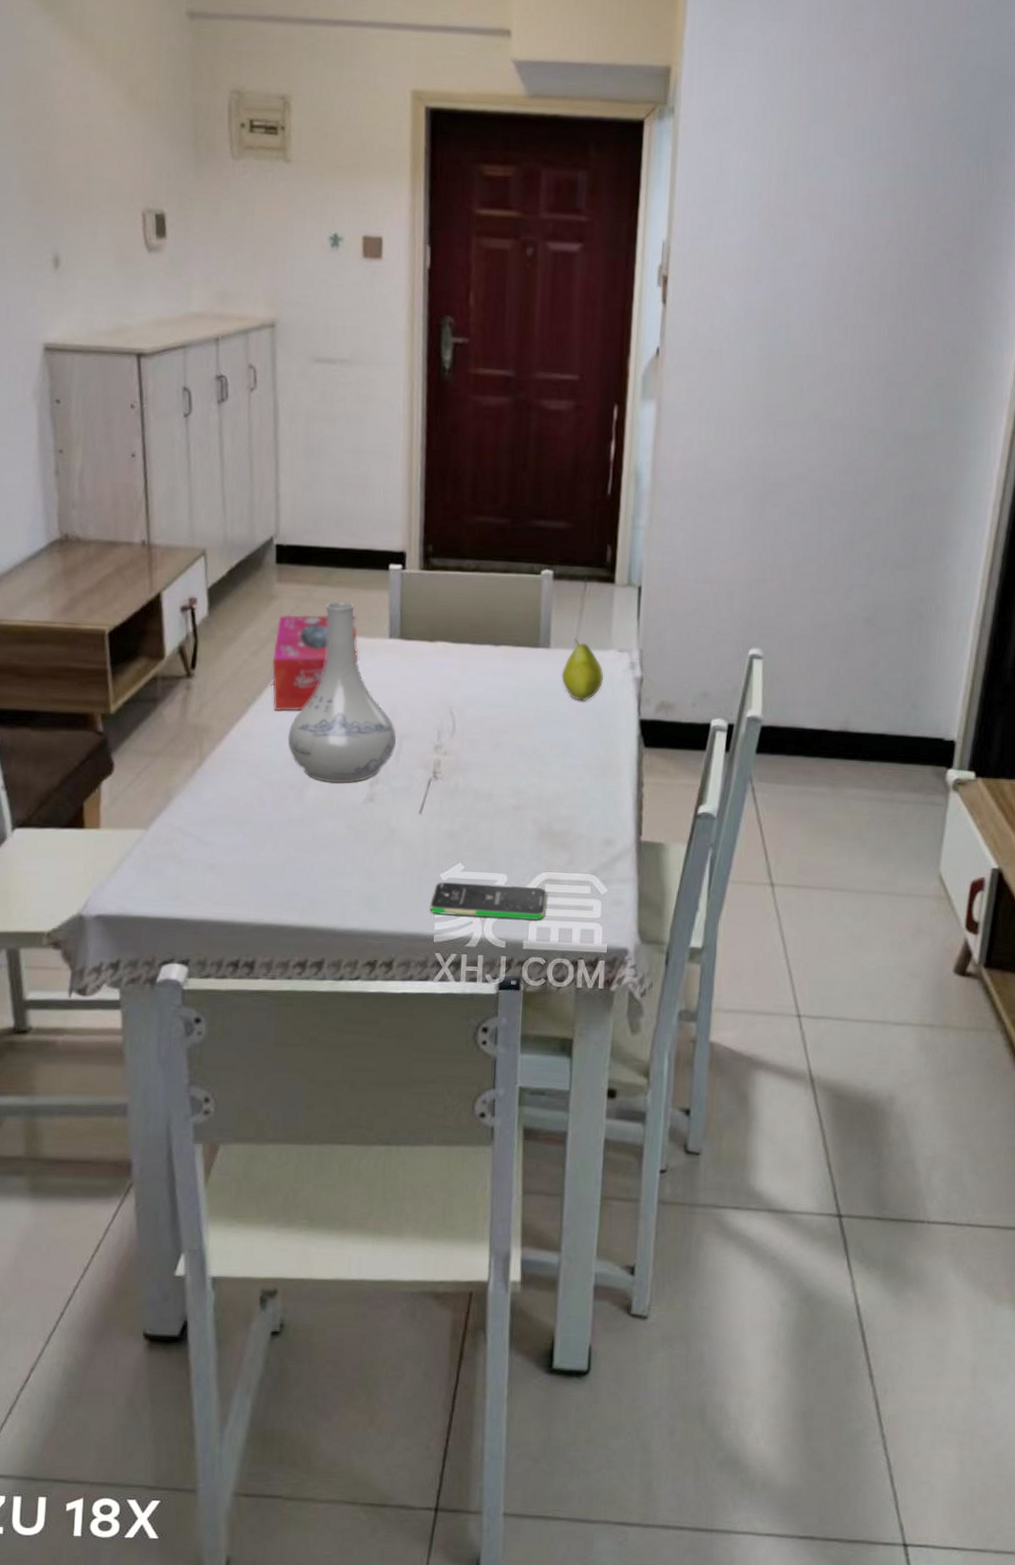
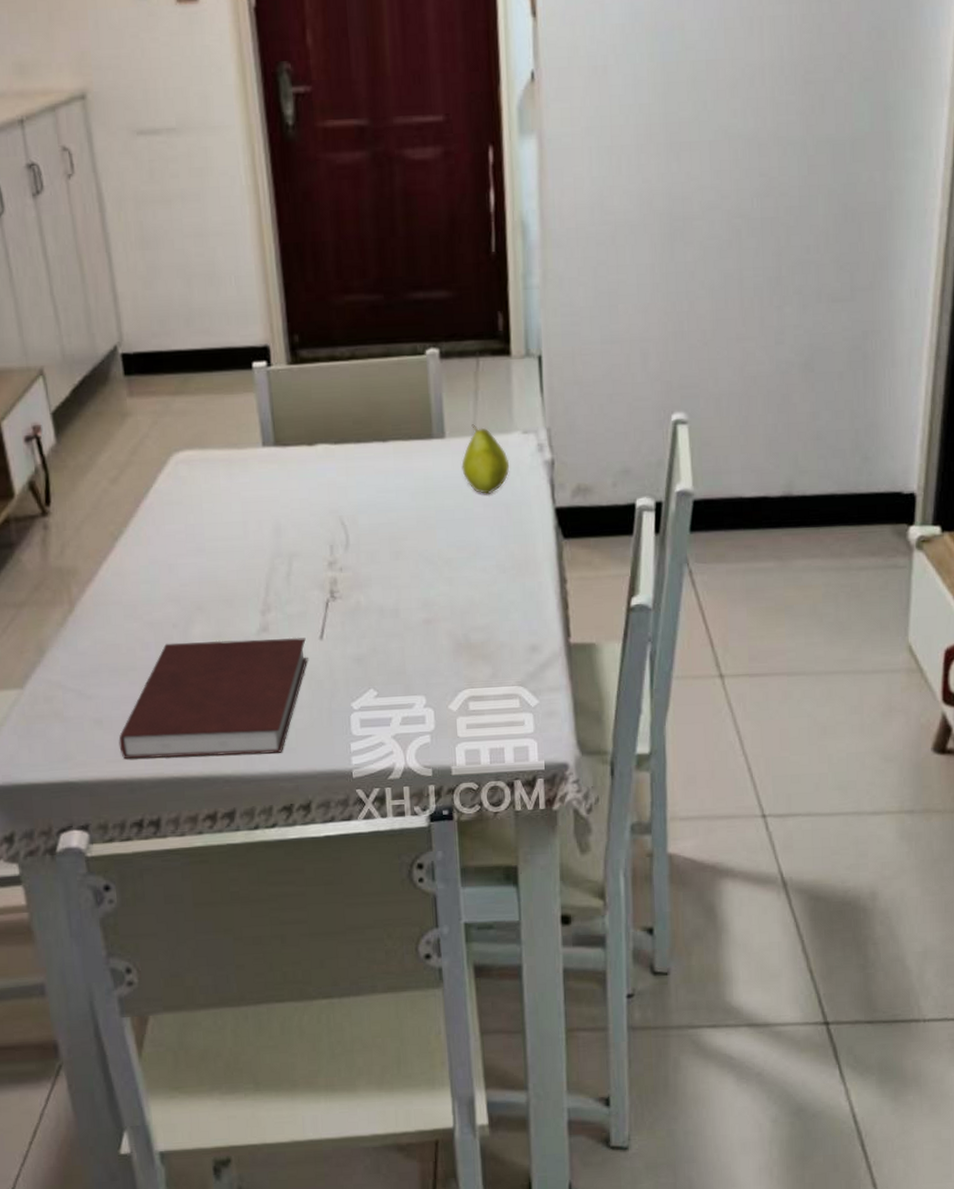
notebook: none [227,802,407,912] -> present [118,637,308,759]
tissue box: present [272,615,359,712] -> none [134,426,231,543]
vase: present [288,600,397,783] -> none [163,410,285,616]
smartphone: present [429,881,547,921] -> none [343,706,472,748]

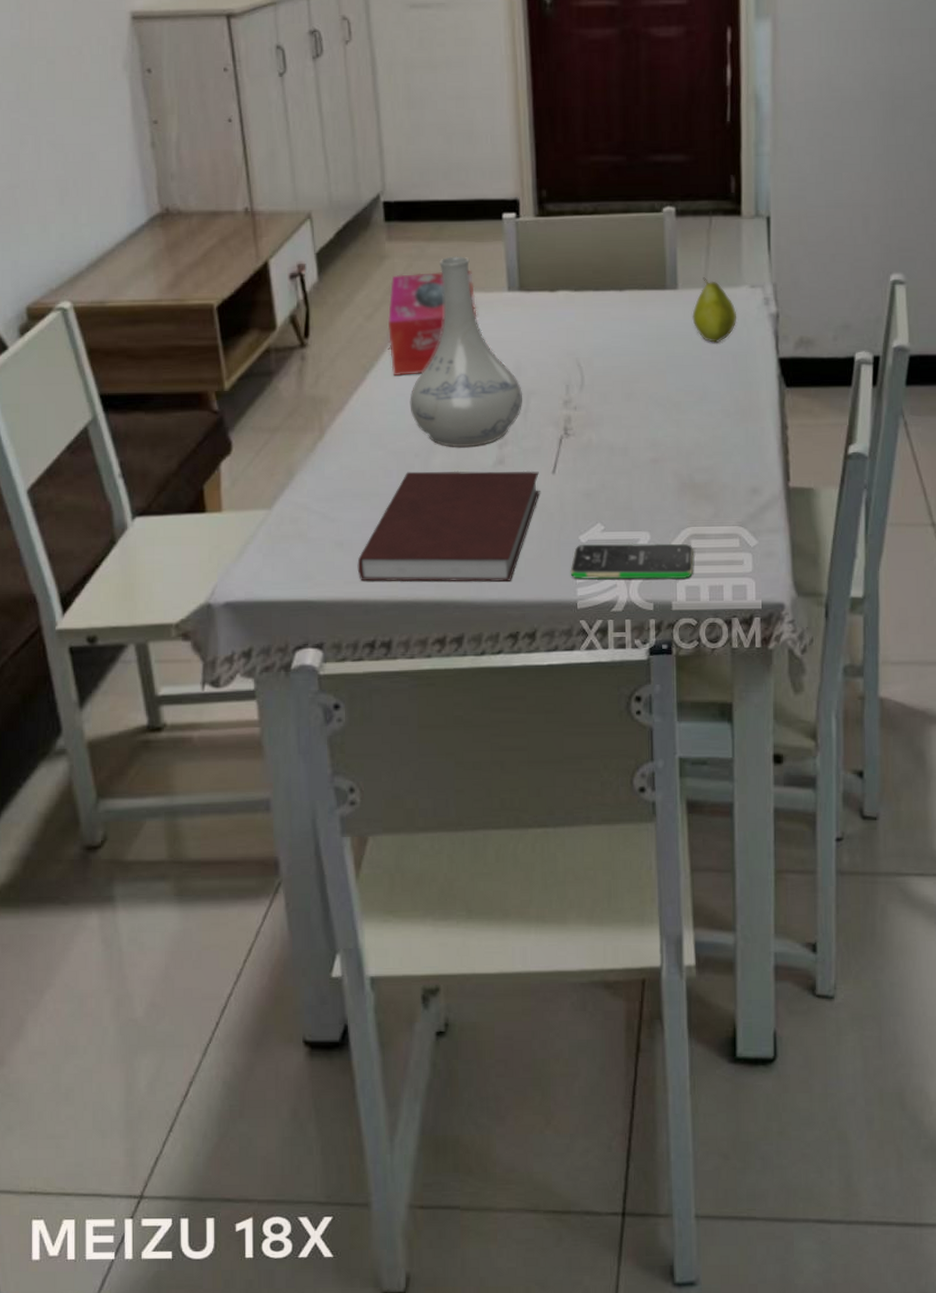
tissue box: none [134,426,231,543] -> present [387,271,477,377]
vase: none [163,410,285,616] -> present [410,255,523,447]
smartphone: none [343,706,472,748] -> present [570,543,694,580]

